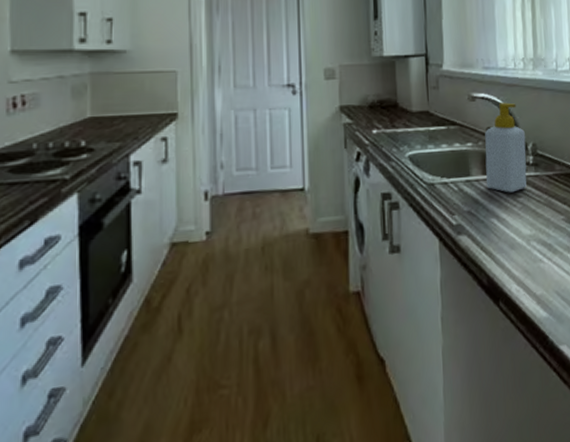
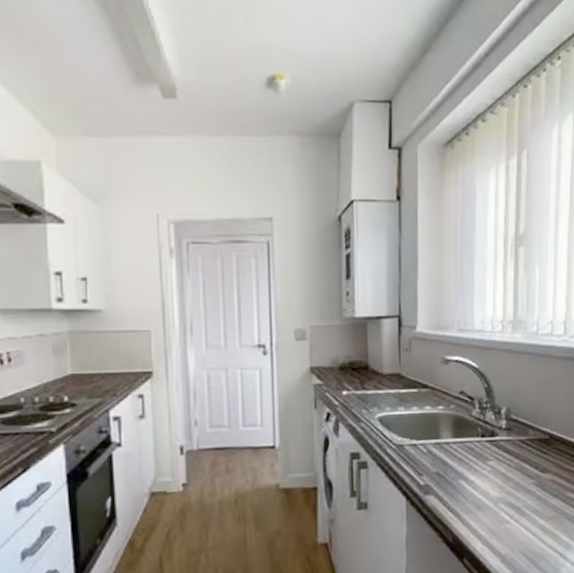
soap bottle: present [485,102,527,193] -> none [456,366,499,456]

